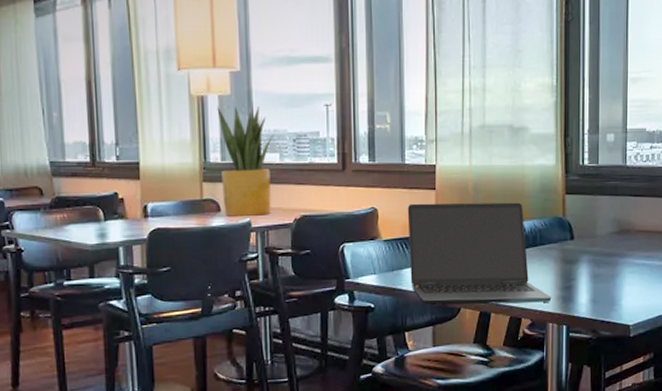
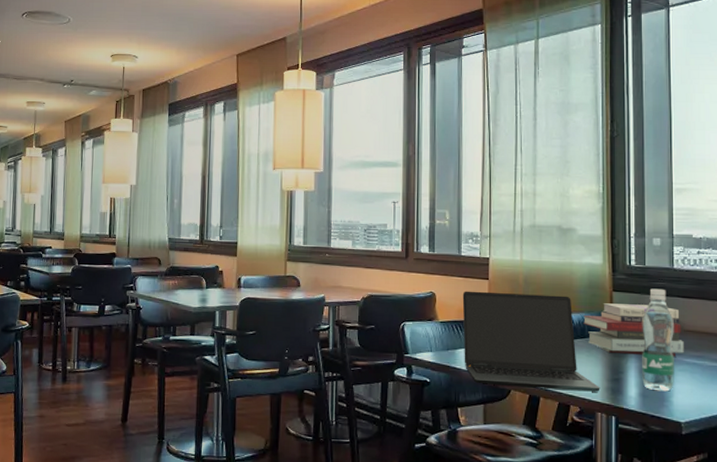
planter: present [217,101,275,216] -> none [302,197,349,293]
books: none [535,206,634,260] -> present [583,303,684,357]
bottle: none [593,188,625,296] -> present [642,288,674,392]

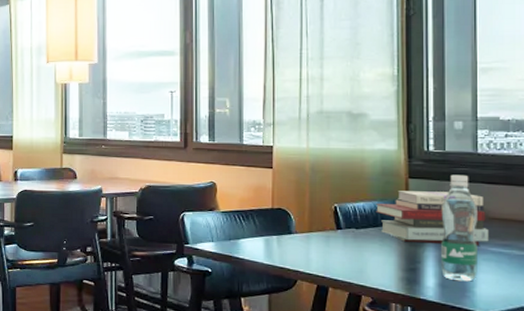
laptop: present [462,291,600,392] -> none [245,180,395,282]

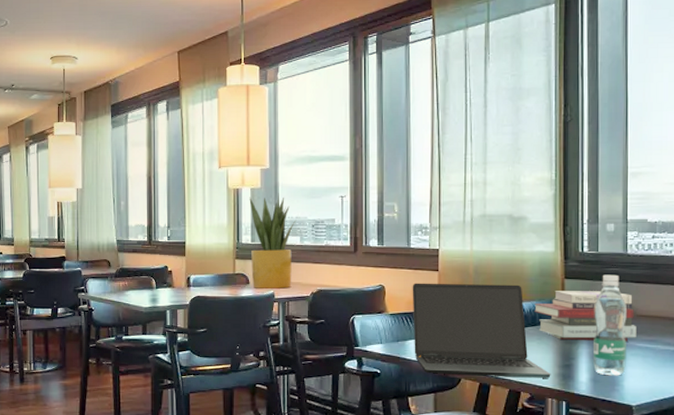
planter: none [77,88,125,184] -> present [249,193,297,289]
laptop: none [245,180,395,282] -> present [412,283,551,378]

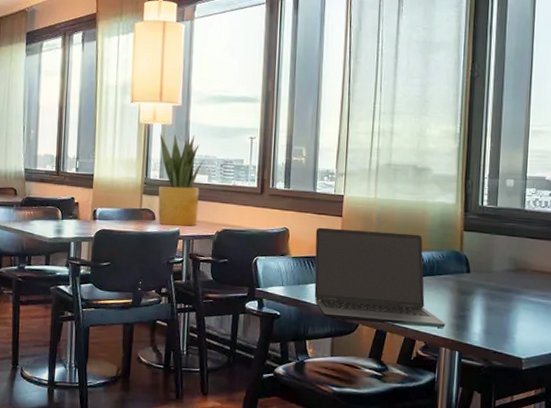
books: present [534,291,637,342] -> none [433,242,530,295]
bottle: present [593,274,627,376] -> none [487,229,522,329]

